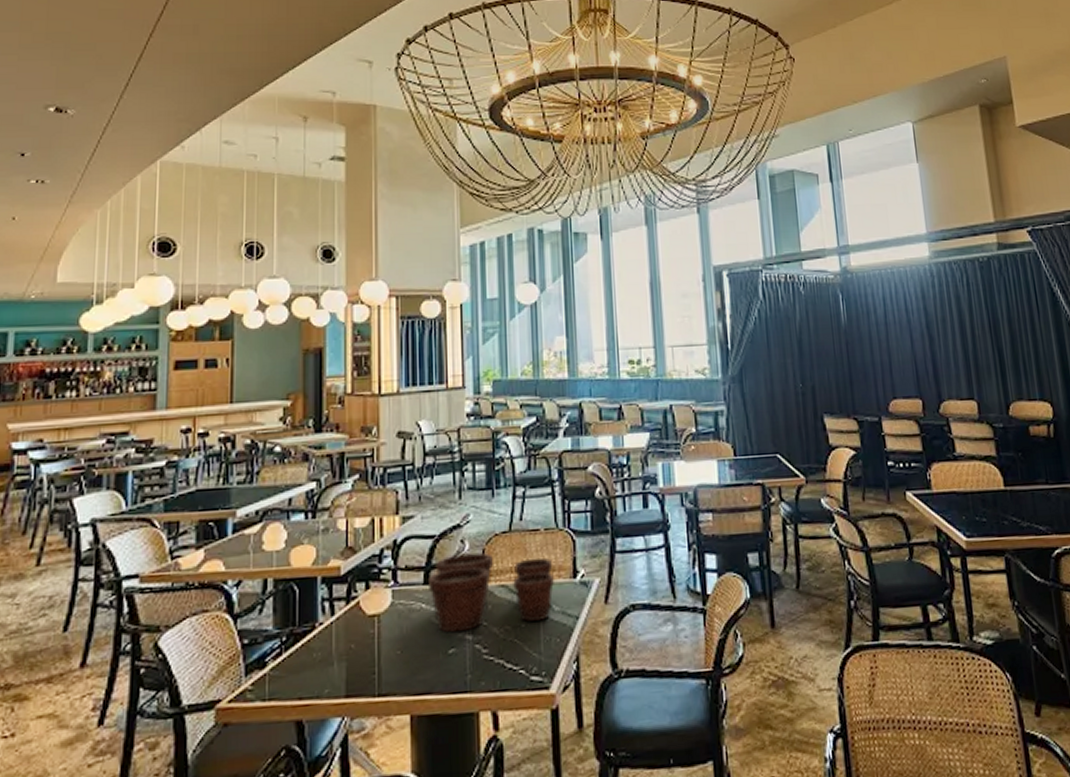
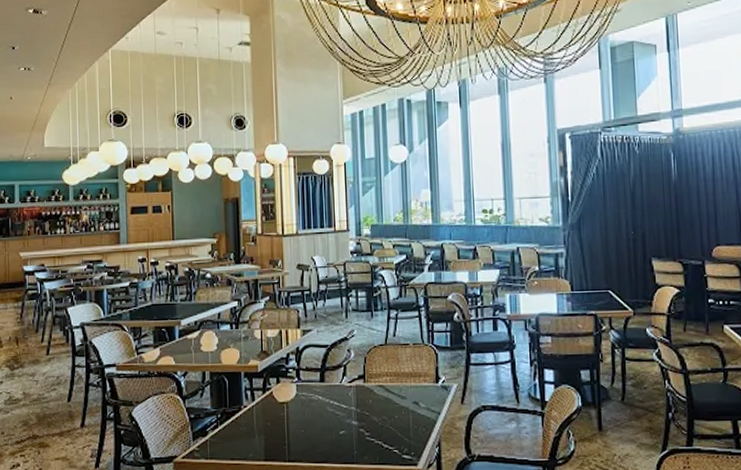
flower pot: present [429,552,554,633] -> none [324,359,421,419]

